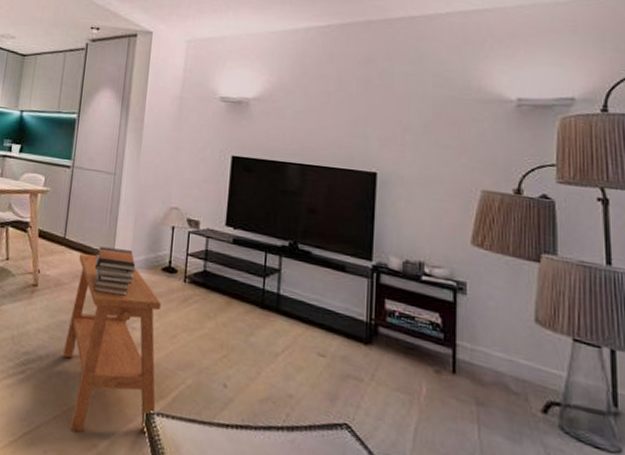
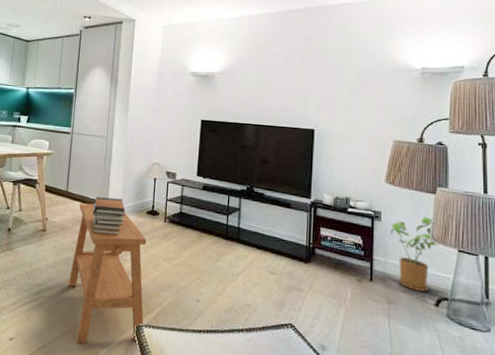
house plant: none [479,291,547,392] -> present [390,216,440,292]

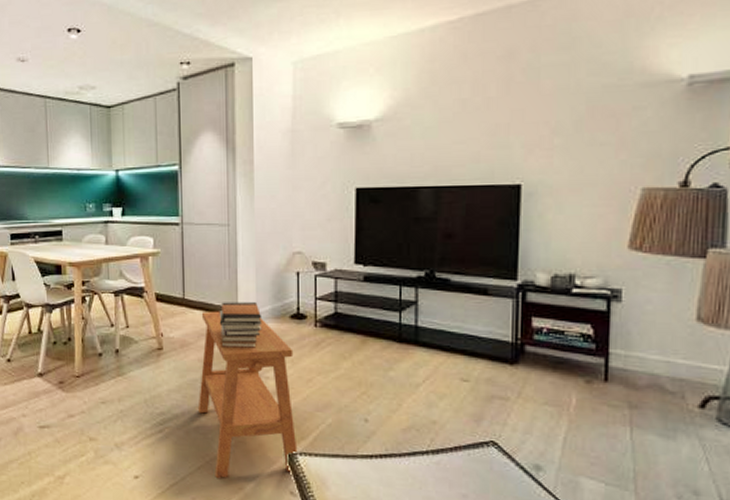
house plant: present [390,216,440,292] -> none [635,291,709,390]

